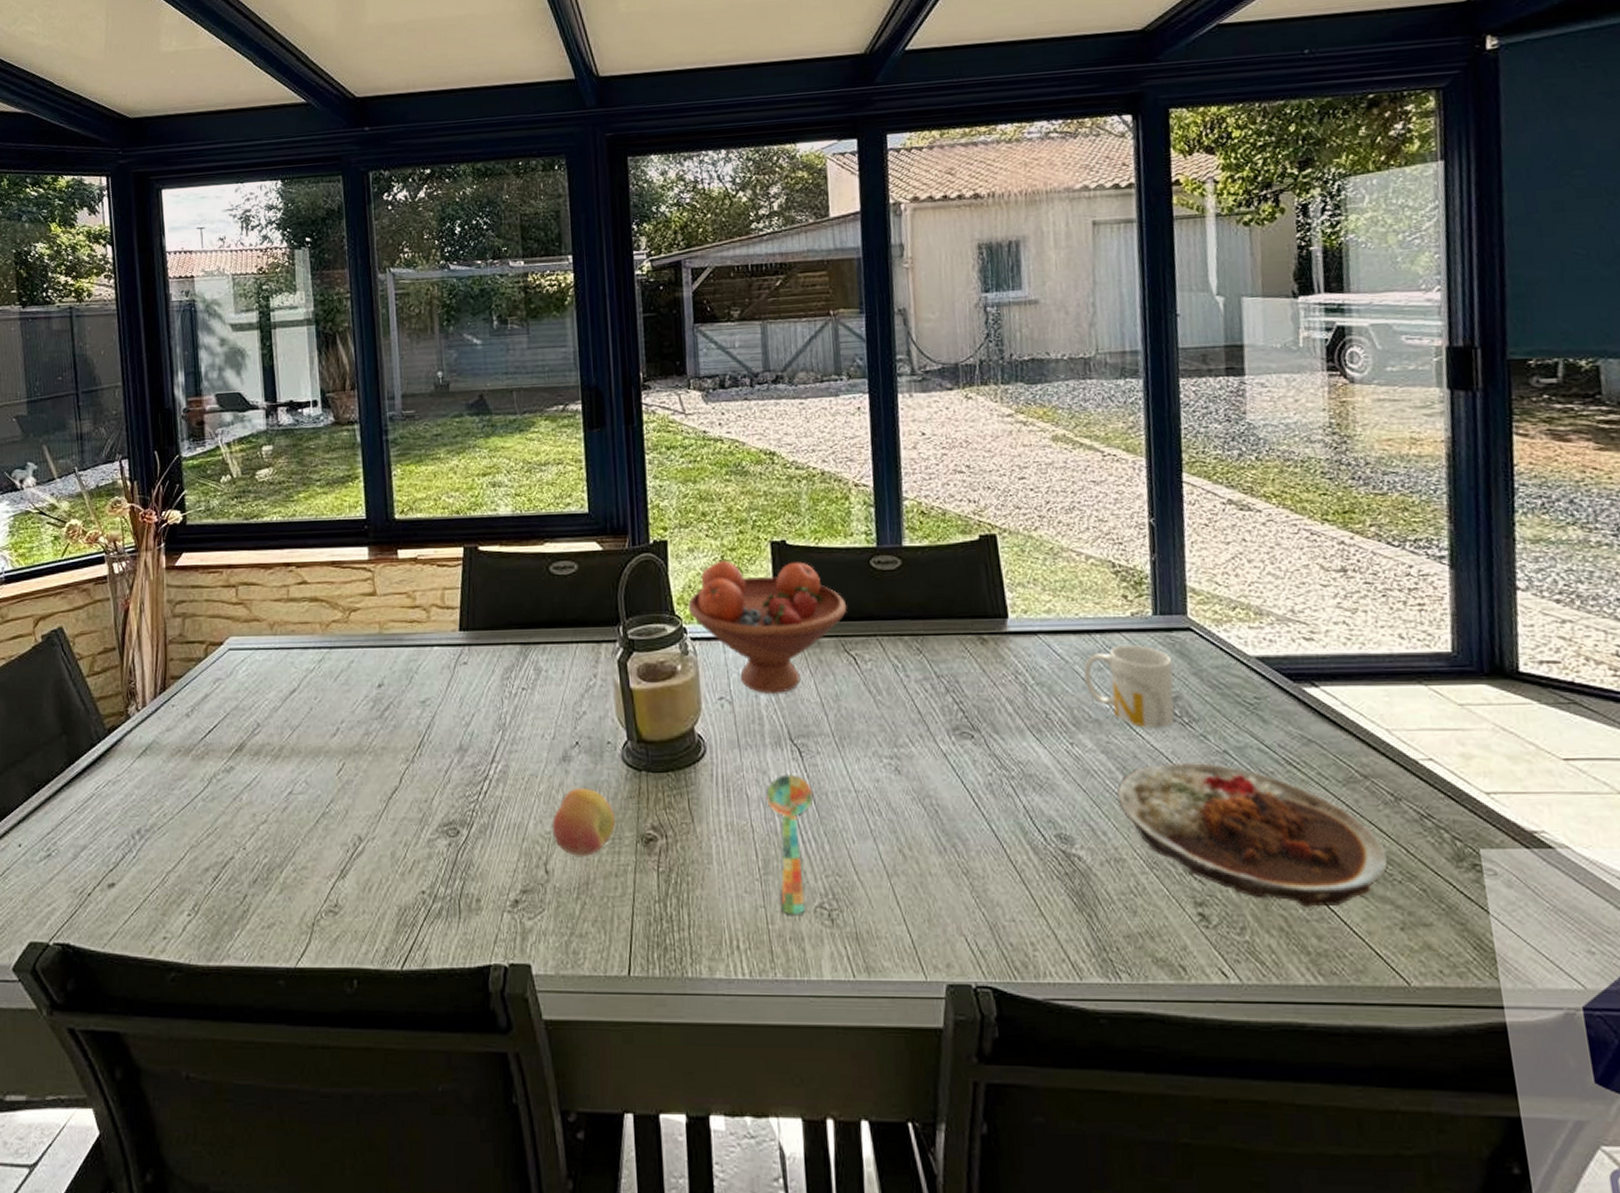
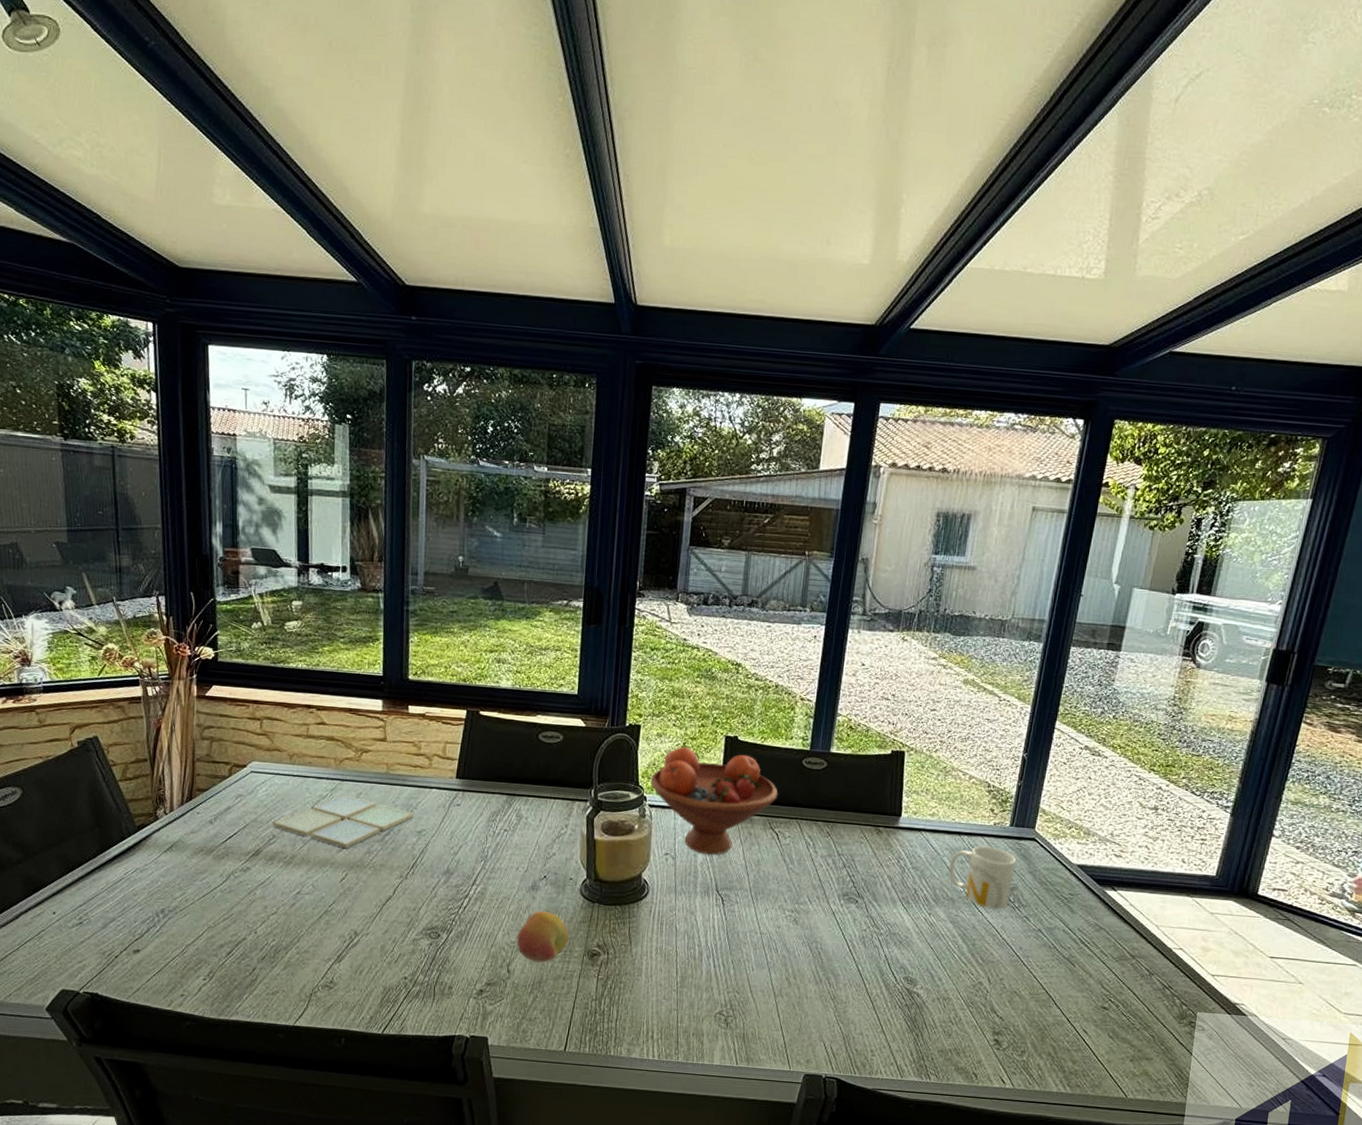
drink coaster: none [256,664,415,731] -> present [272,794,414,848]
spoon: present [766,774,814,915] -> none [690,916,728,1018]
plate: present [1116,762,1388,907] -> none [954,934,1135,1042]

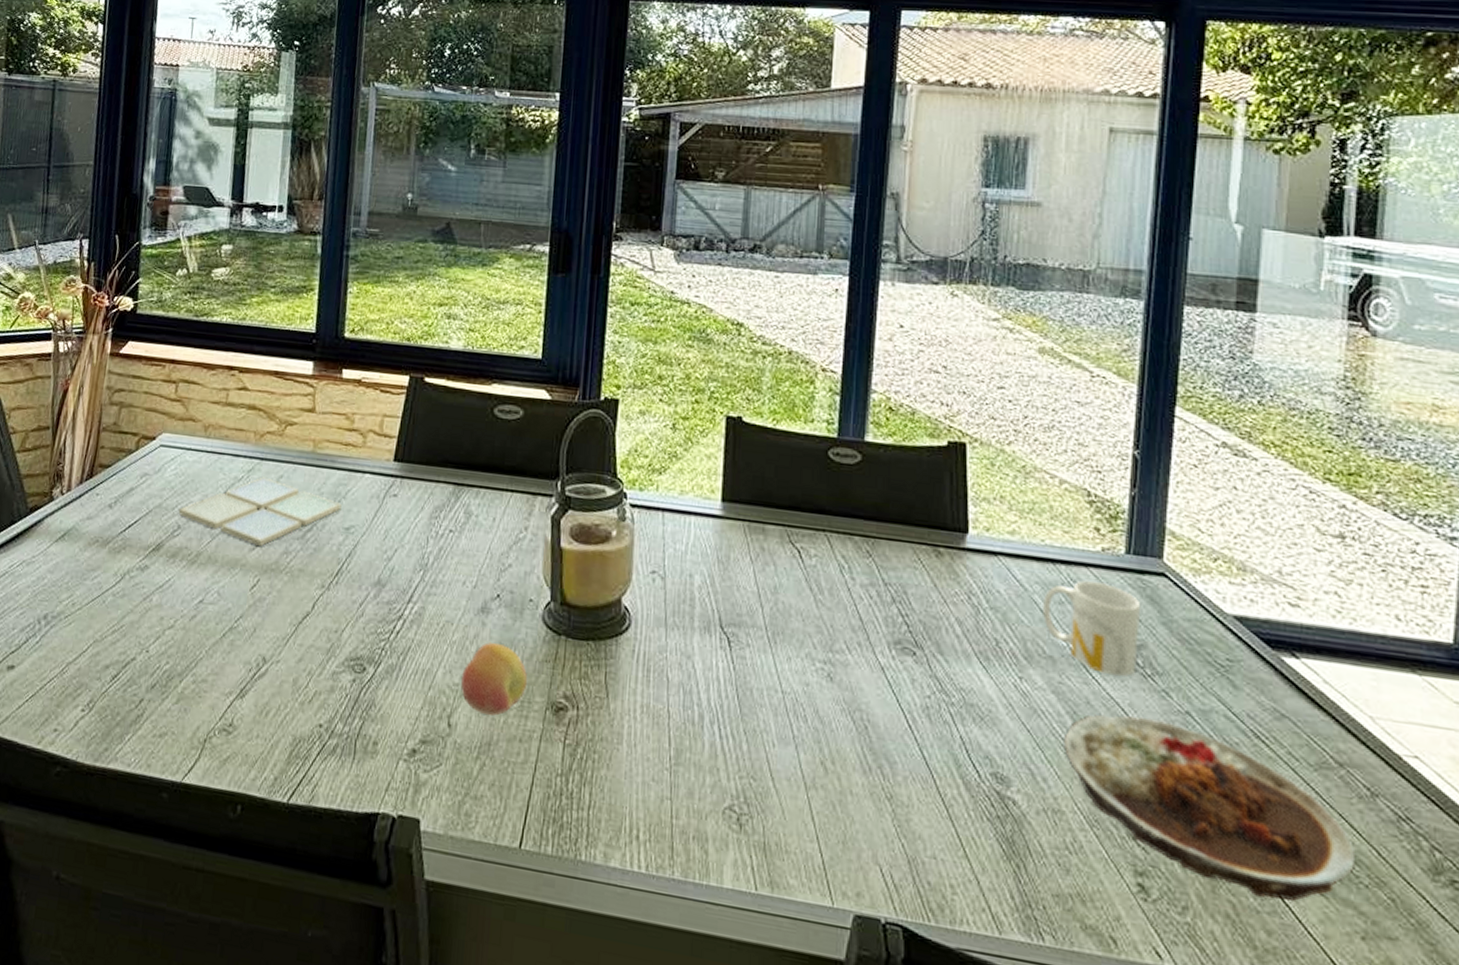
fruit bowl: present [650,746,778,855] -> none [632,428,798,577]
plate: none [954,934,1135,1042] -> present [1063,714,1356,901]

